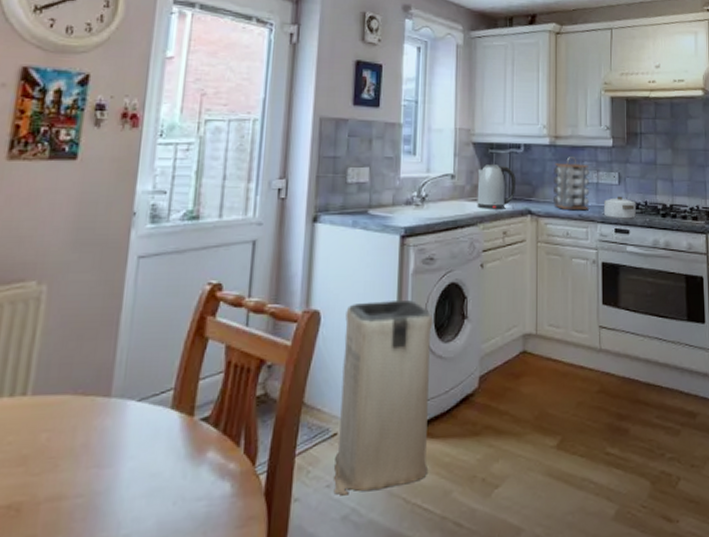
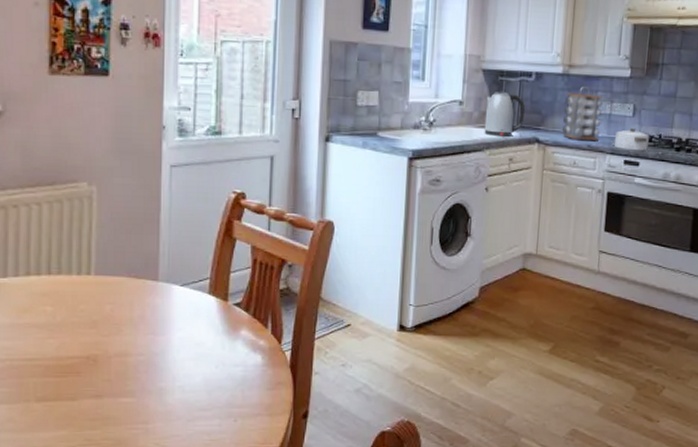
laundry basket: present [333,300,433,496] -> none [347,216,438,374]

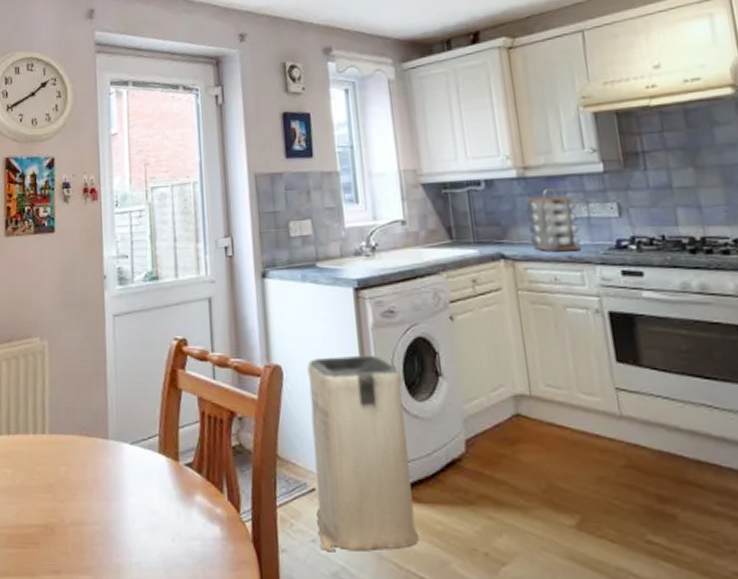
laundry basket: none [347,216,438,374] -> present [307,356,418,552]
kettle: present [484,91,526,137] -> none [431,204,481,256]
cooking pot: present [613,128,649,153] -> none [600,231,650,260]

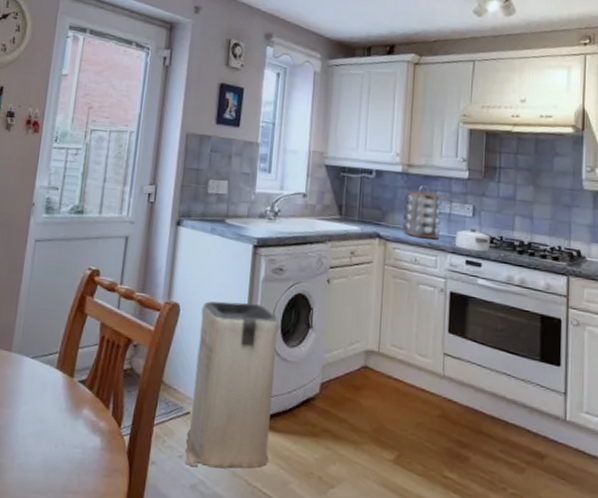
cooking pot: none [600,231,650,260] -> present [454,228,490,254]

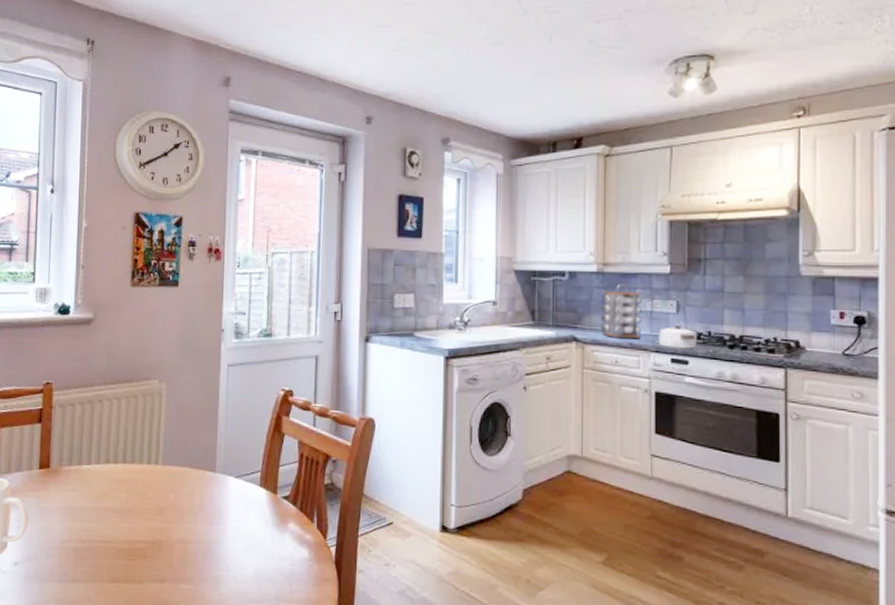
laundry basket: present [184,301,280,469] -> none [390,414,478,575]

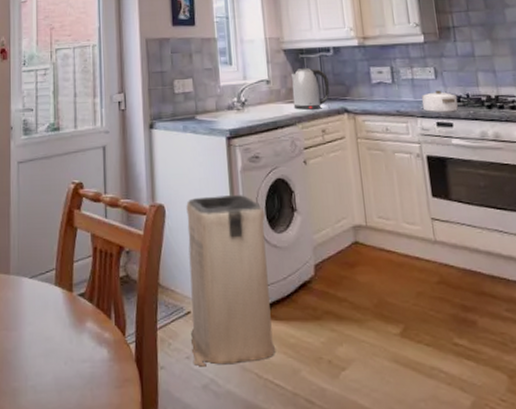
laundry basket: none [390,414,478,575] -> present [186,195,275,367]
kettle: none [519,290,561,335] -> present [290,67,330,110]
spice rack: present [600,284,643,339] -> none [365,55,407,107]

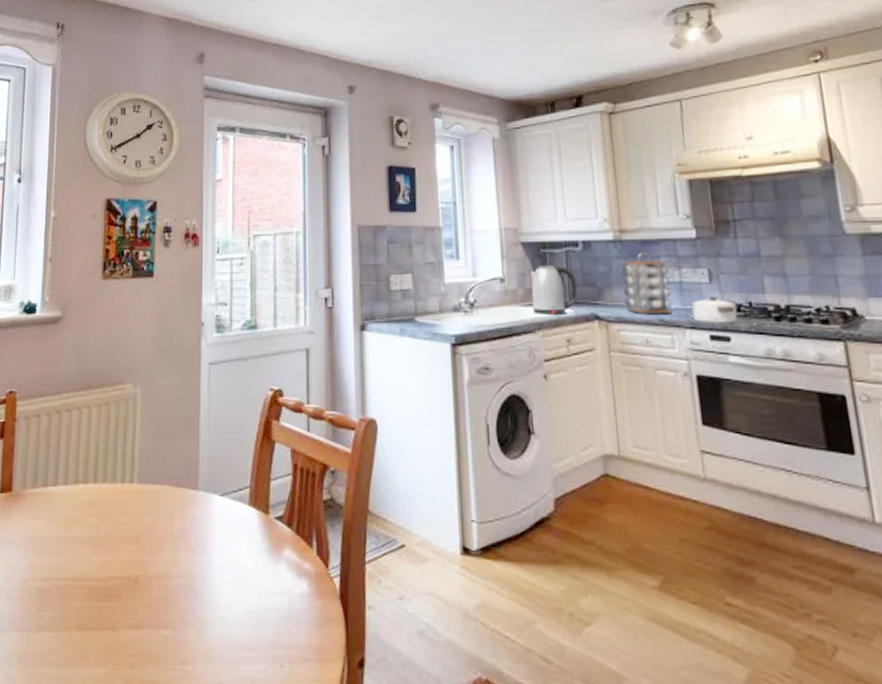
laundry basket: present [186,195,275,367] -> none [402,412,505,610]
spice rack: none [365,55,407,107] -> present [622,253,673,315]

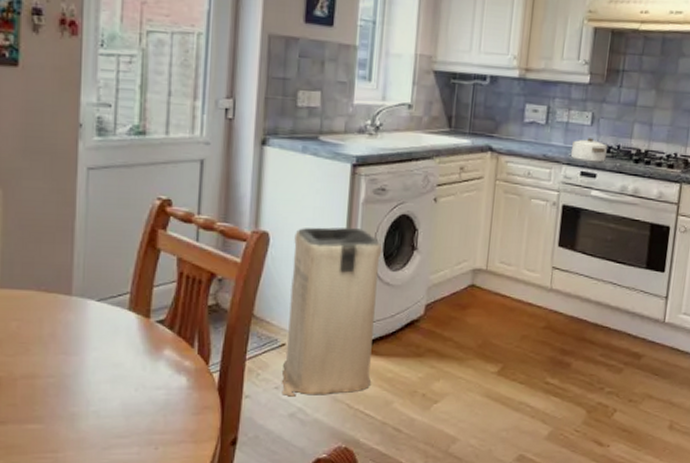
laundry basket: none [402,412,505,610] -> present [281,227,383,397]
kettle: present [530,264,578,315] -> none [434,94,479,144]
spice rack: present [622,253,673,315] -> none [516,92,561,151]

